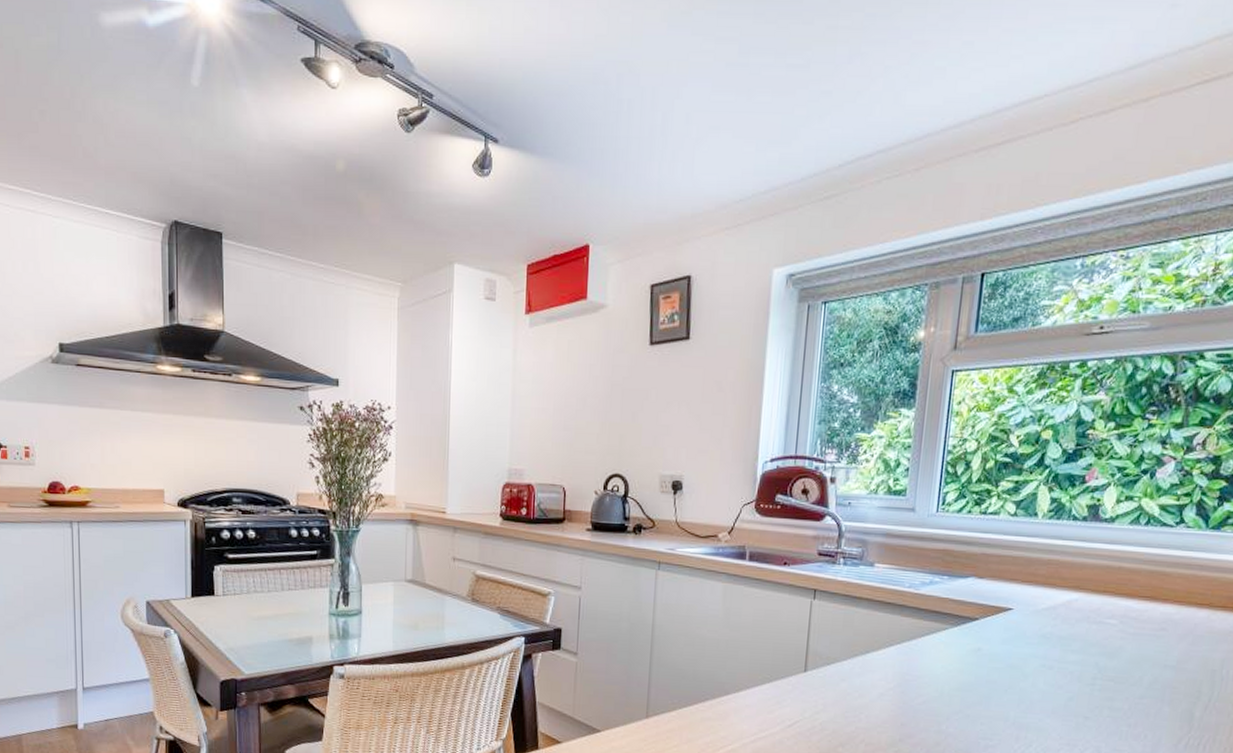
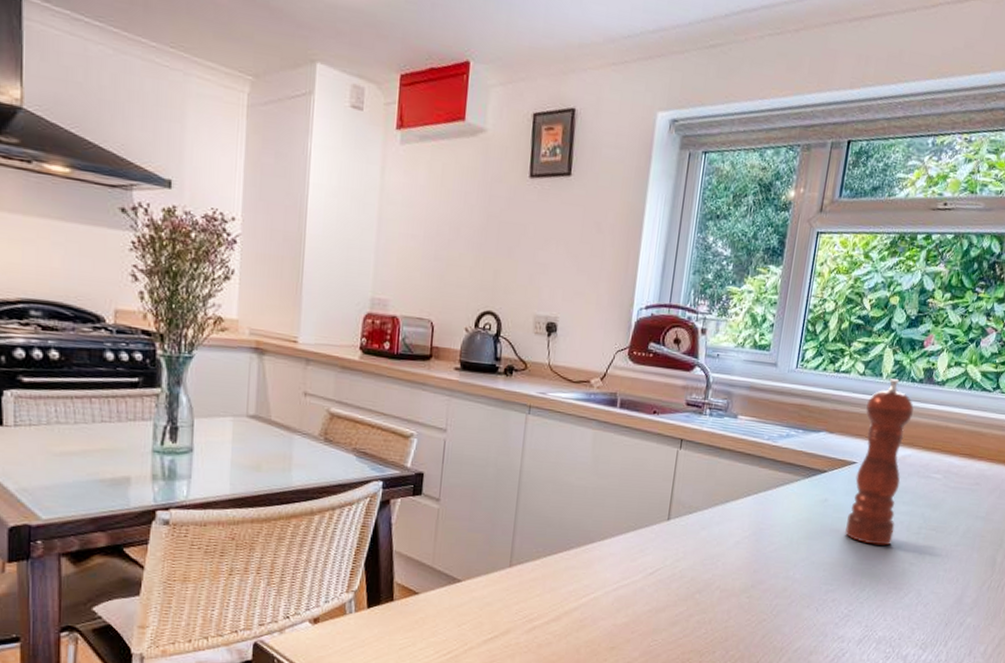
pepper mill: none [1003,518,1078,698] -> present [844,378,914,546]

